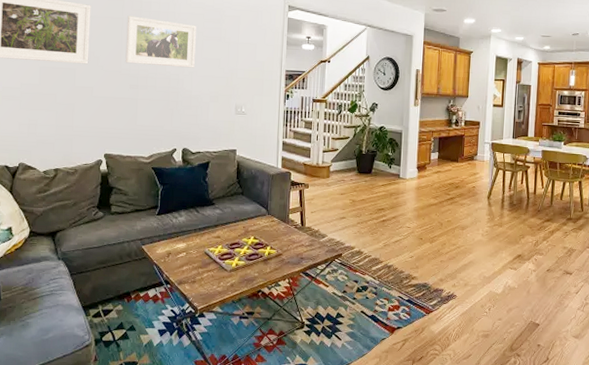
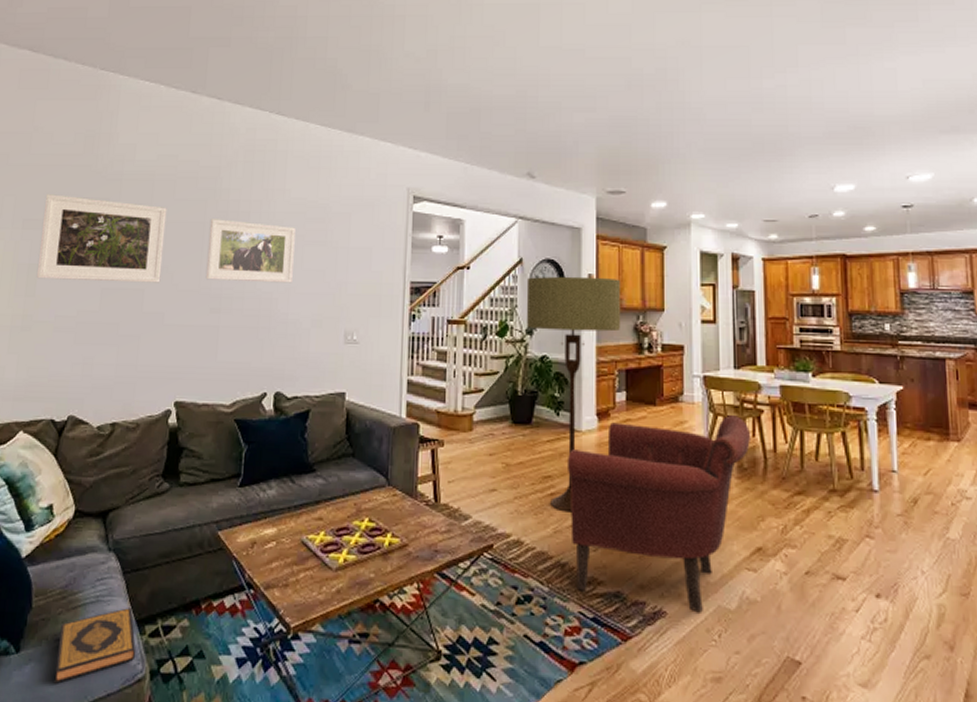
hardback book: none [22,298,84,350] -> present [54,608,136,684]
floor lamp: none [370,70,439,233] -> present [526,276,621,512]
leather: none [395,170,520,296] -> present [566,415,750,613]

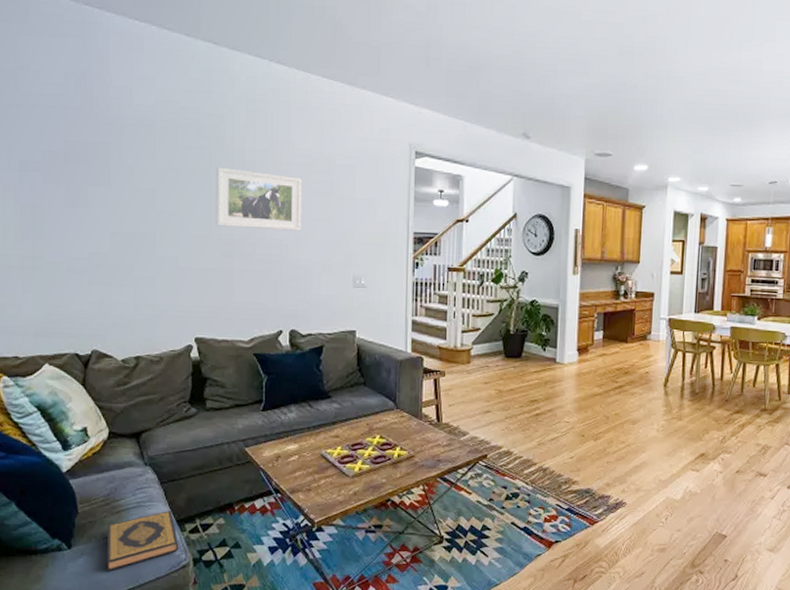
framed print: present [36,194,167,283] -> none [41,136,171,228]
floor lamp: present [526,276,621,512] -> none [519,230,604,429]
leather: present [566,415,750,613] -> none [550,351,703,503]

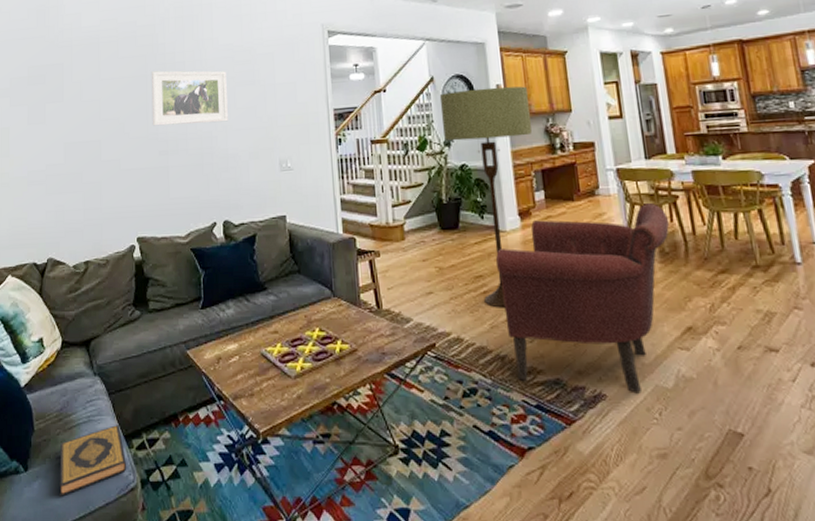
floor lamp: none [519,230,604,429] -> present [439,86,532,308]
leather: none [550,351,703,503] -> present [495,203,669,394]

